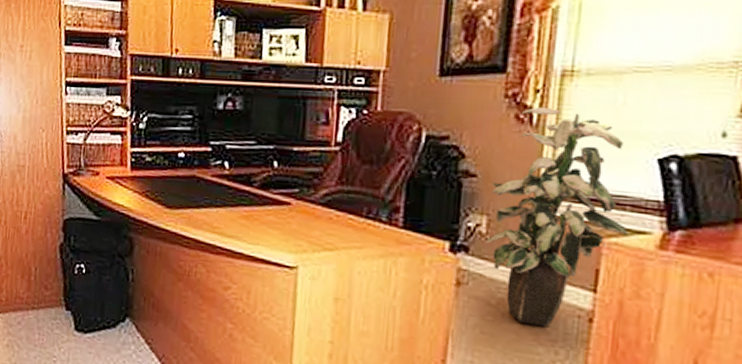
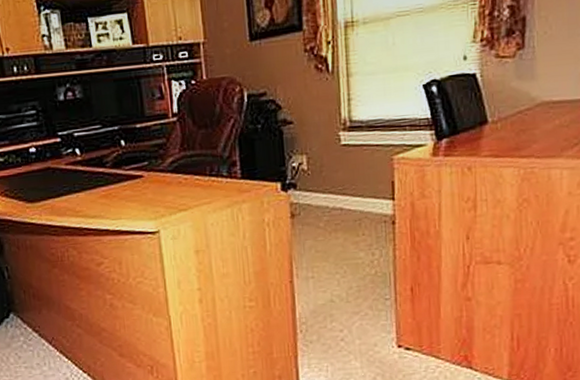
indoor plant: present [486,107,628,328] -> none [306,55,410,237]

